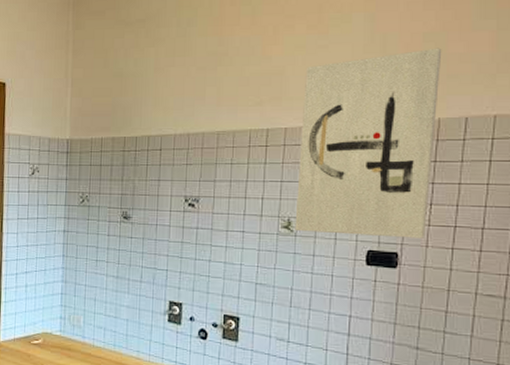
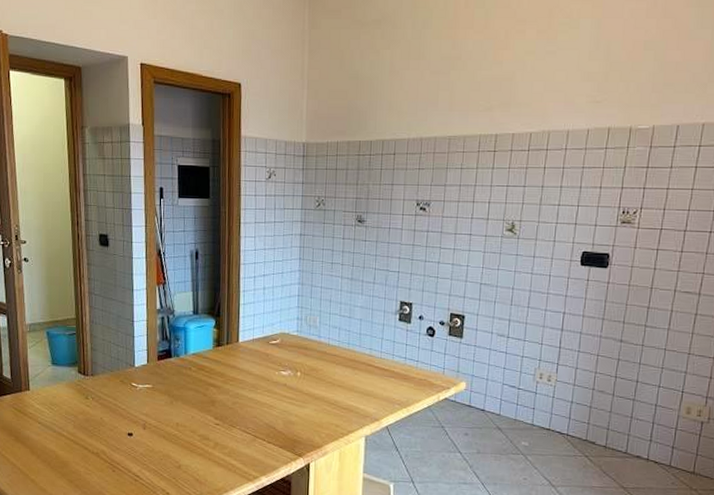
wall art: present [295,48,442,239] -> none [518,56,661,240]

